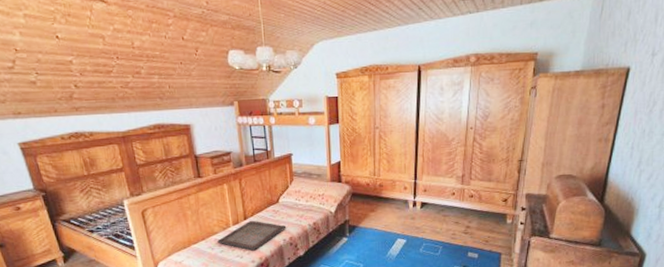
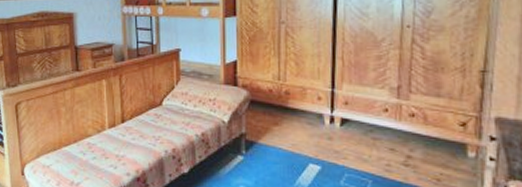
serving tray: present [217,220,287,251] -> none [90,124,169,161]

